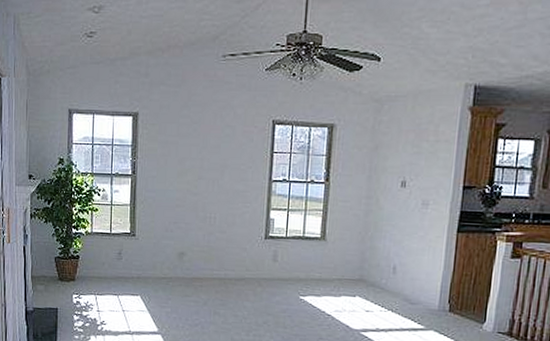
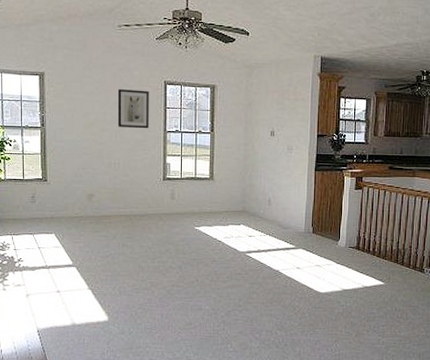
wall art: none [216,131,254,178] -> present [117,89,149,129]

